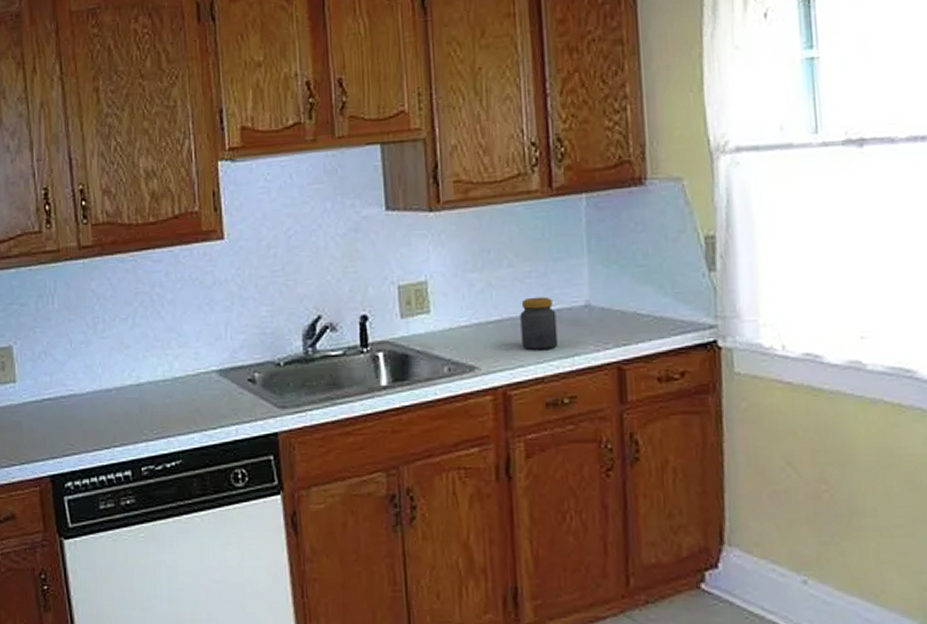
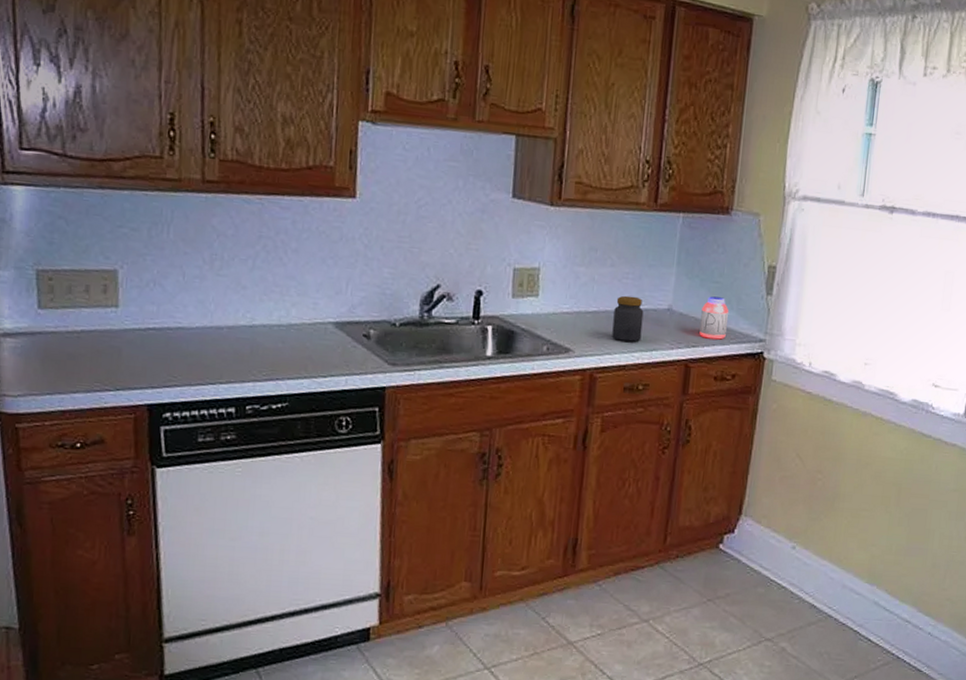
jar: none [627,282,664,333] -> present [699,296,729,340]

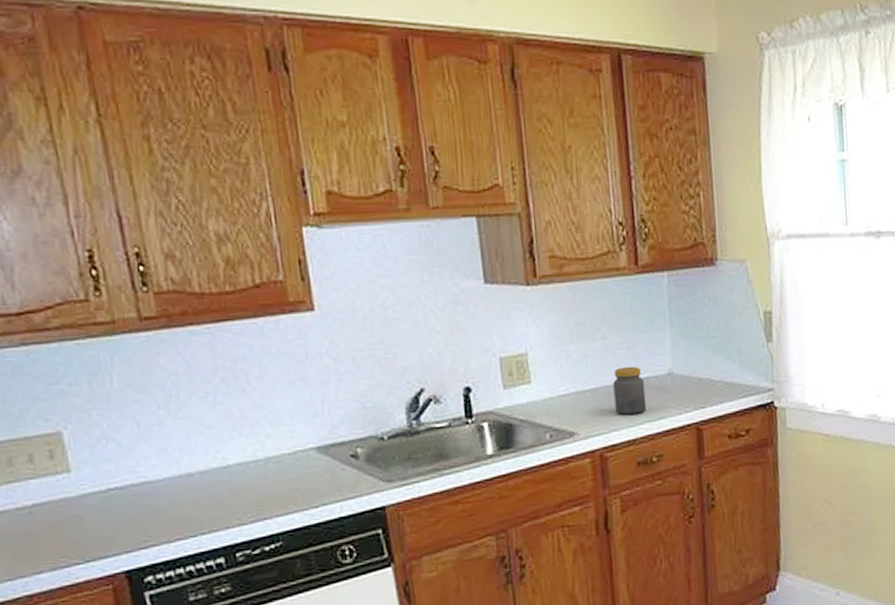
jar: present [699,296,729,340] -> none [703,352,733,397]

